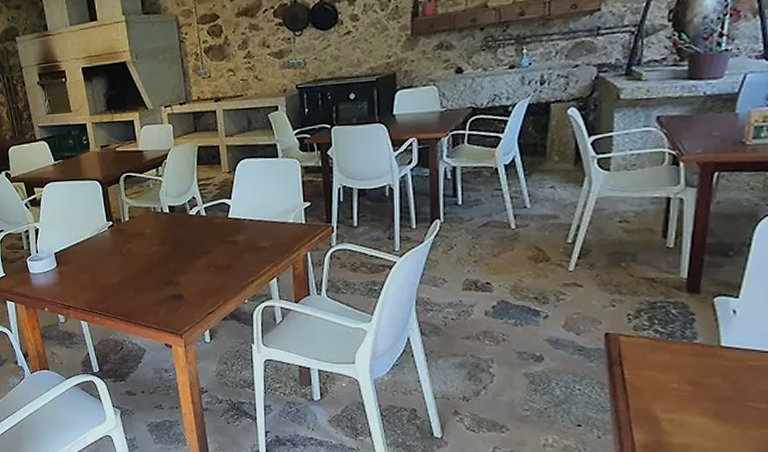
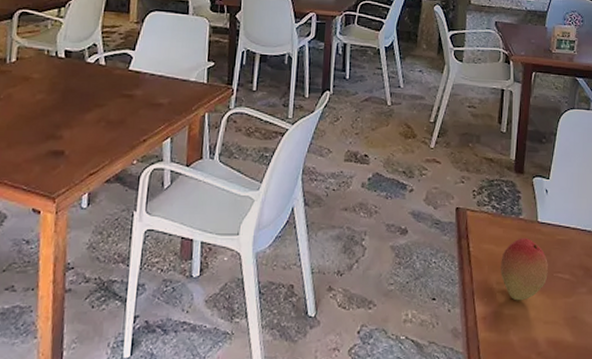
fruit: none [667,364,735,431] -> present [501,238,548,301]

